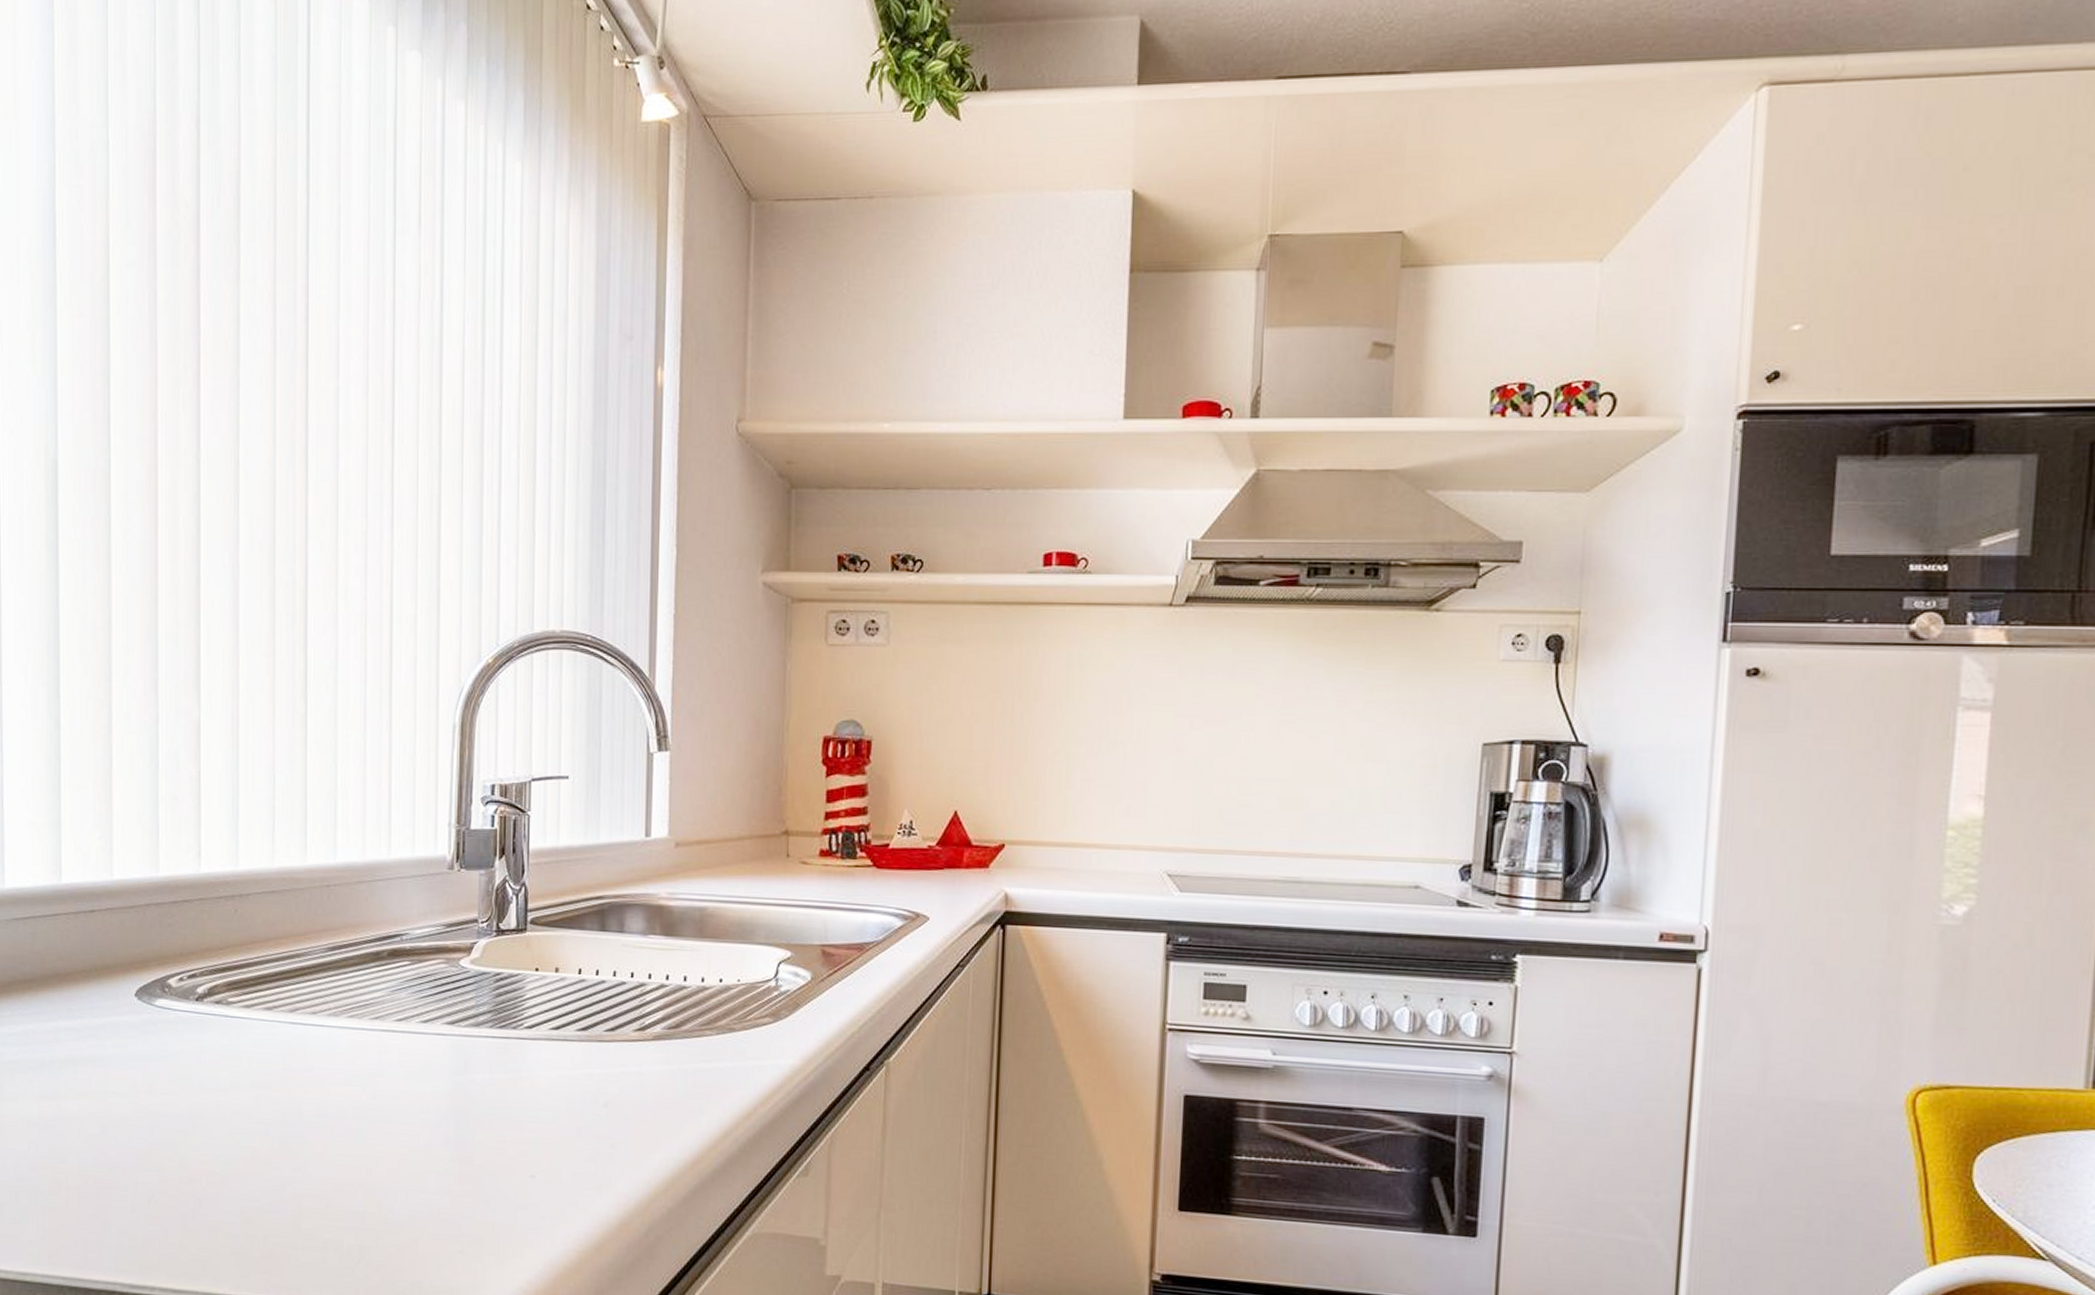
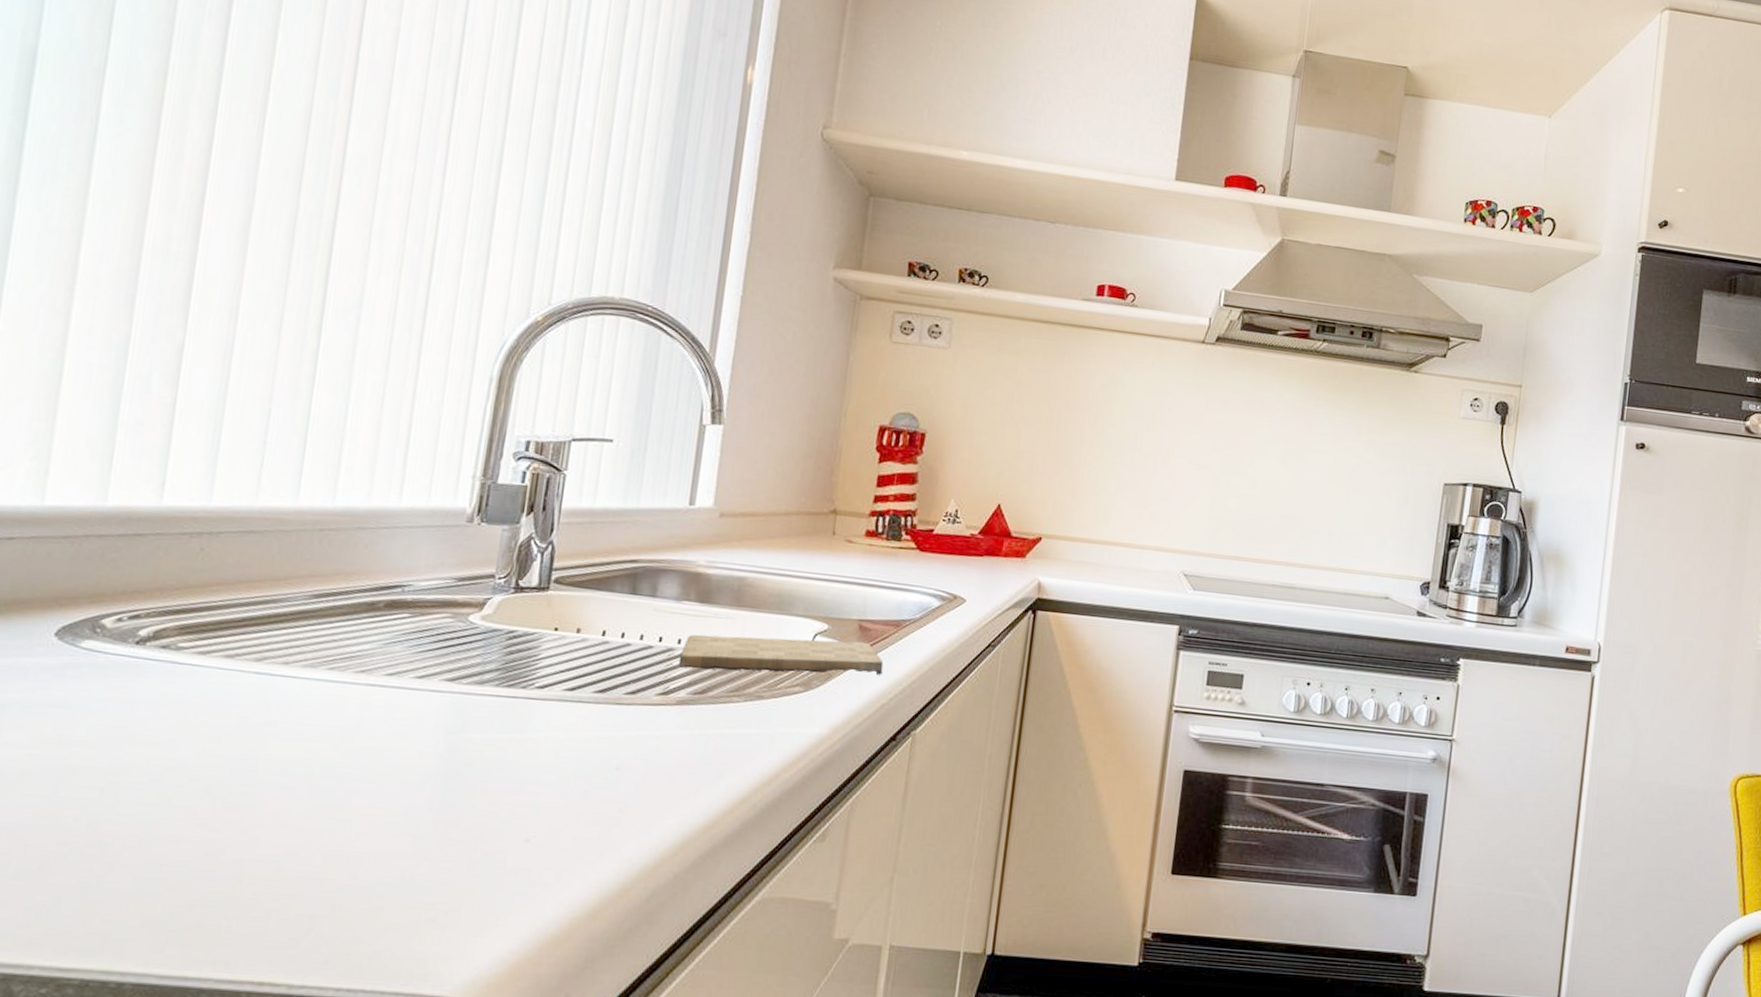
cutting board: none [651,968,850,1004] -> present [678,634,884,675]

